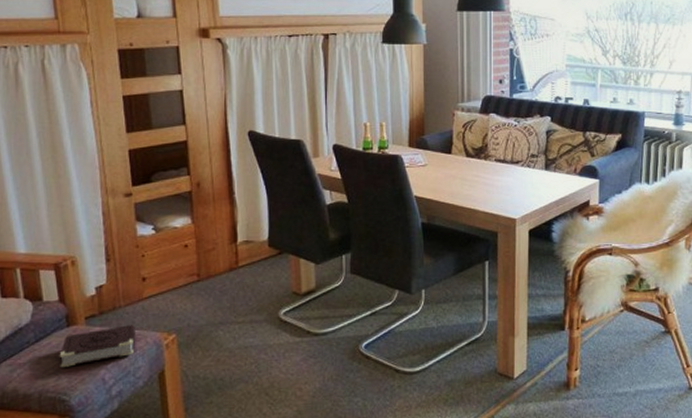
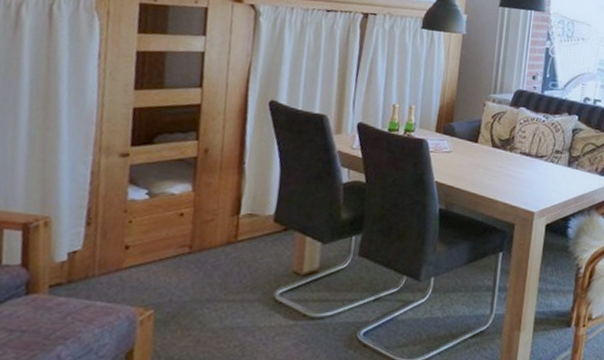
book: present [59,324,135,367] -> none [8,295,108,341]

